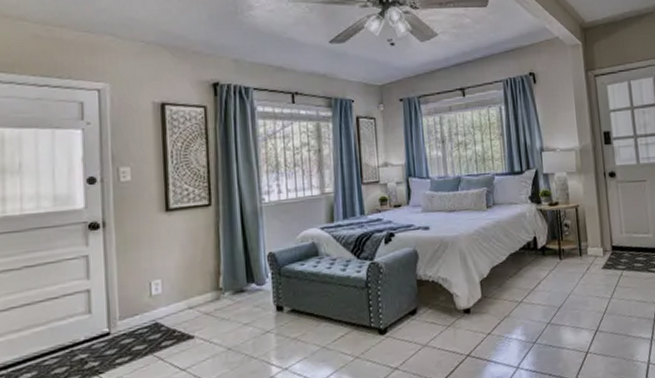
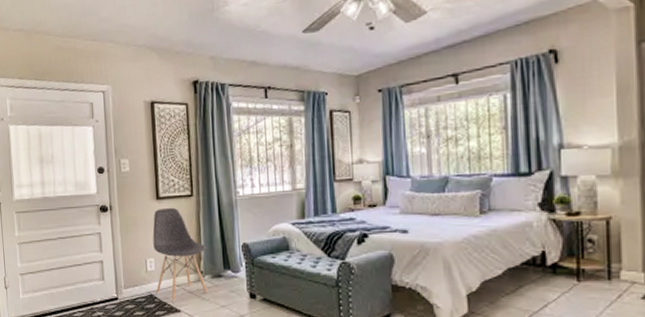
chair: none [160,219,228,328] -> present [152,207,207,302]

